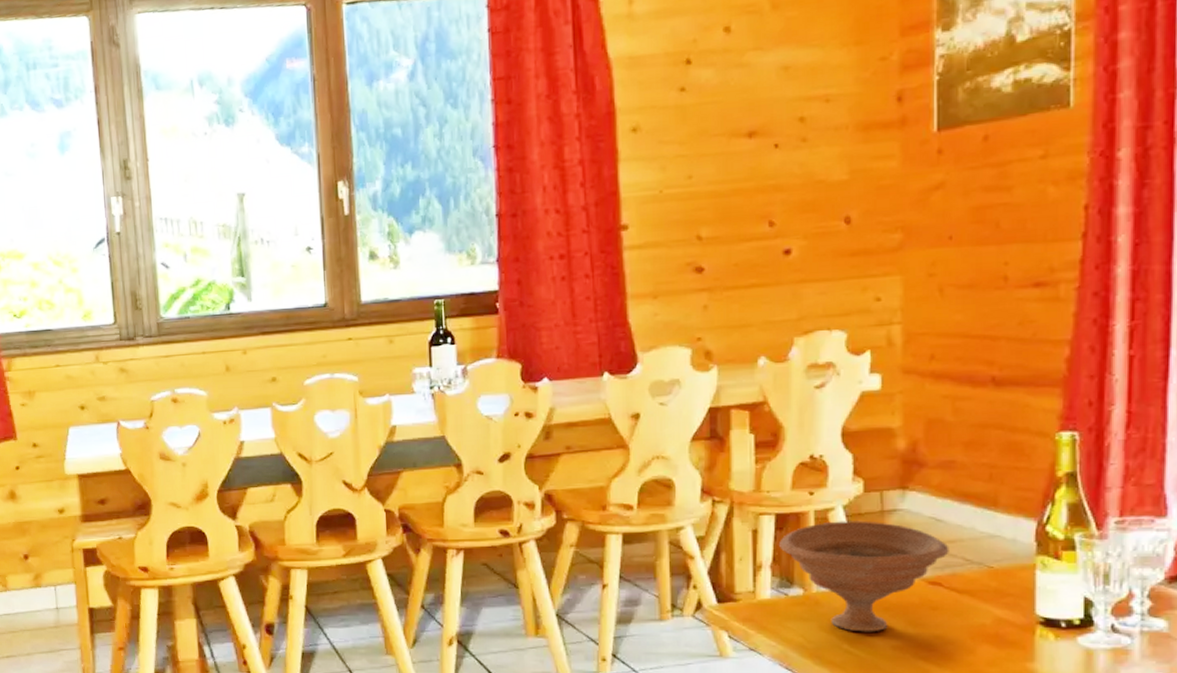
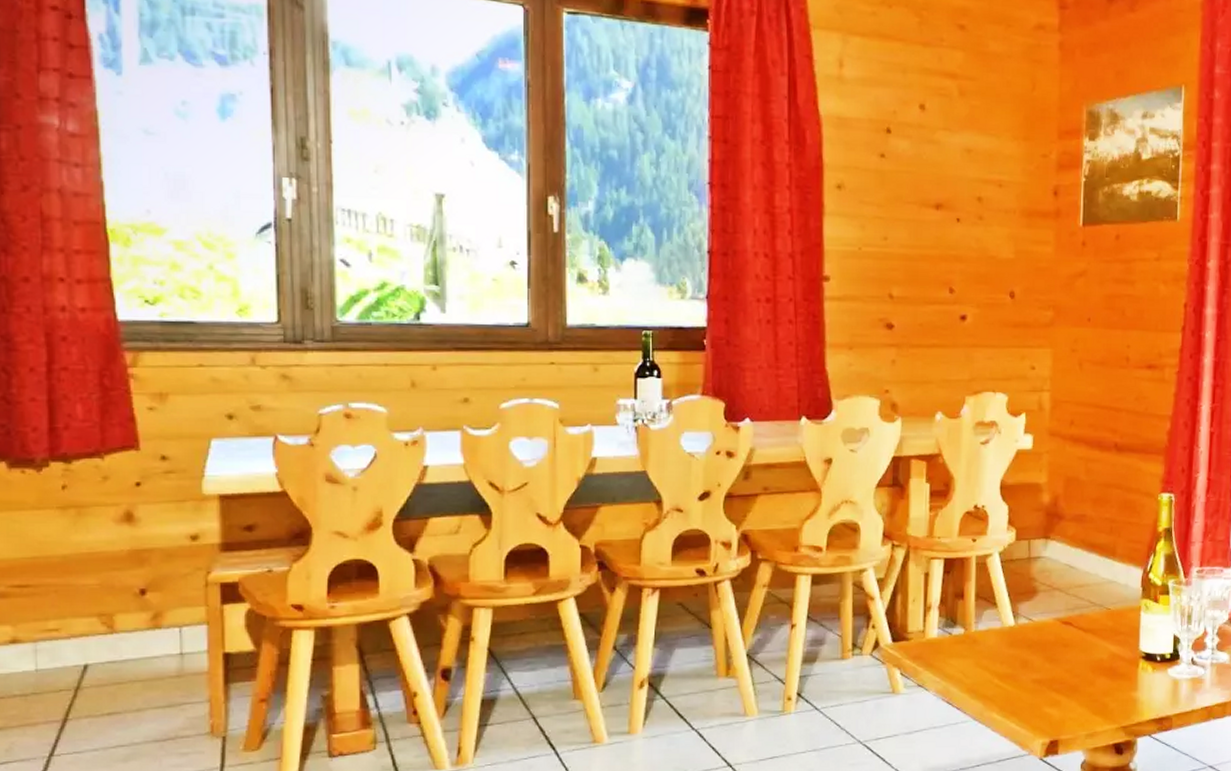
bowl: present [779,521,949,632] -> none [946,566,1079,668]

